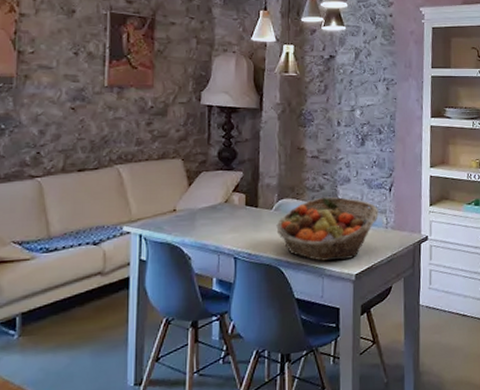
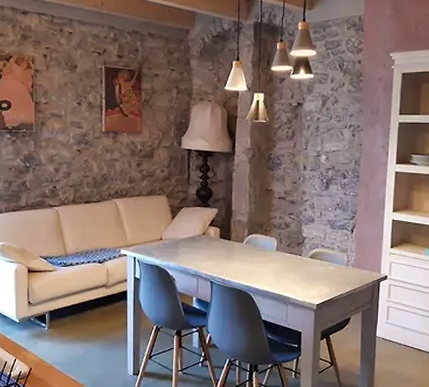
fruit basket: present [276,197,379,262] -> none [246,234,340,291]

